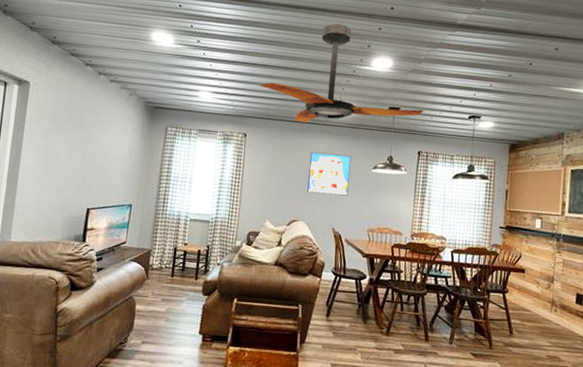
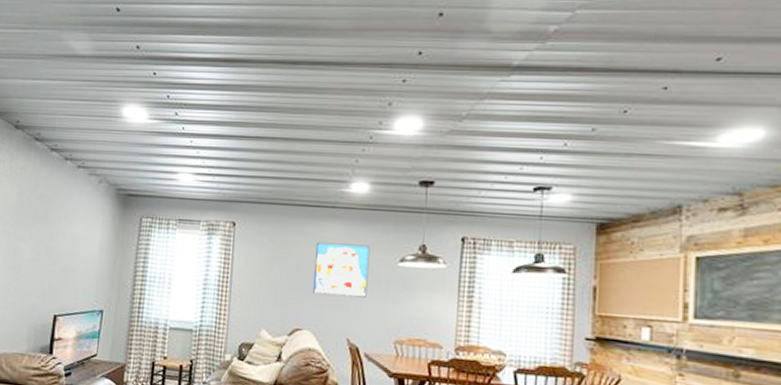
ceiling fan: present [260,23,424,124] -> none [251,79,468,207]

